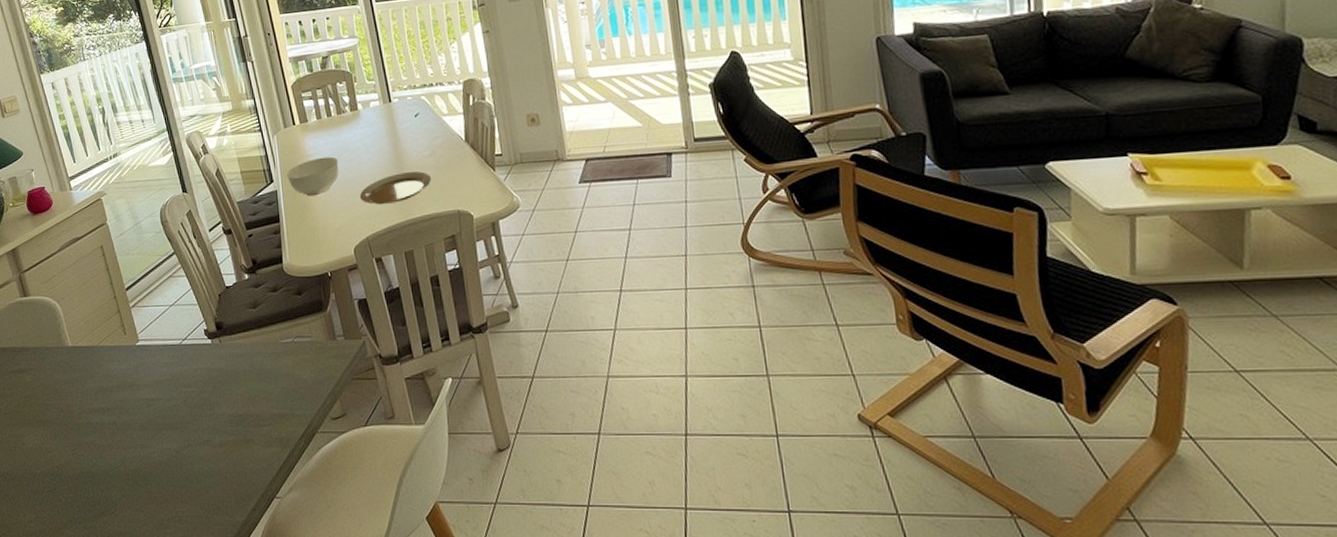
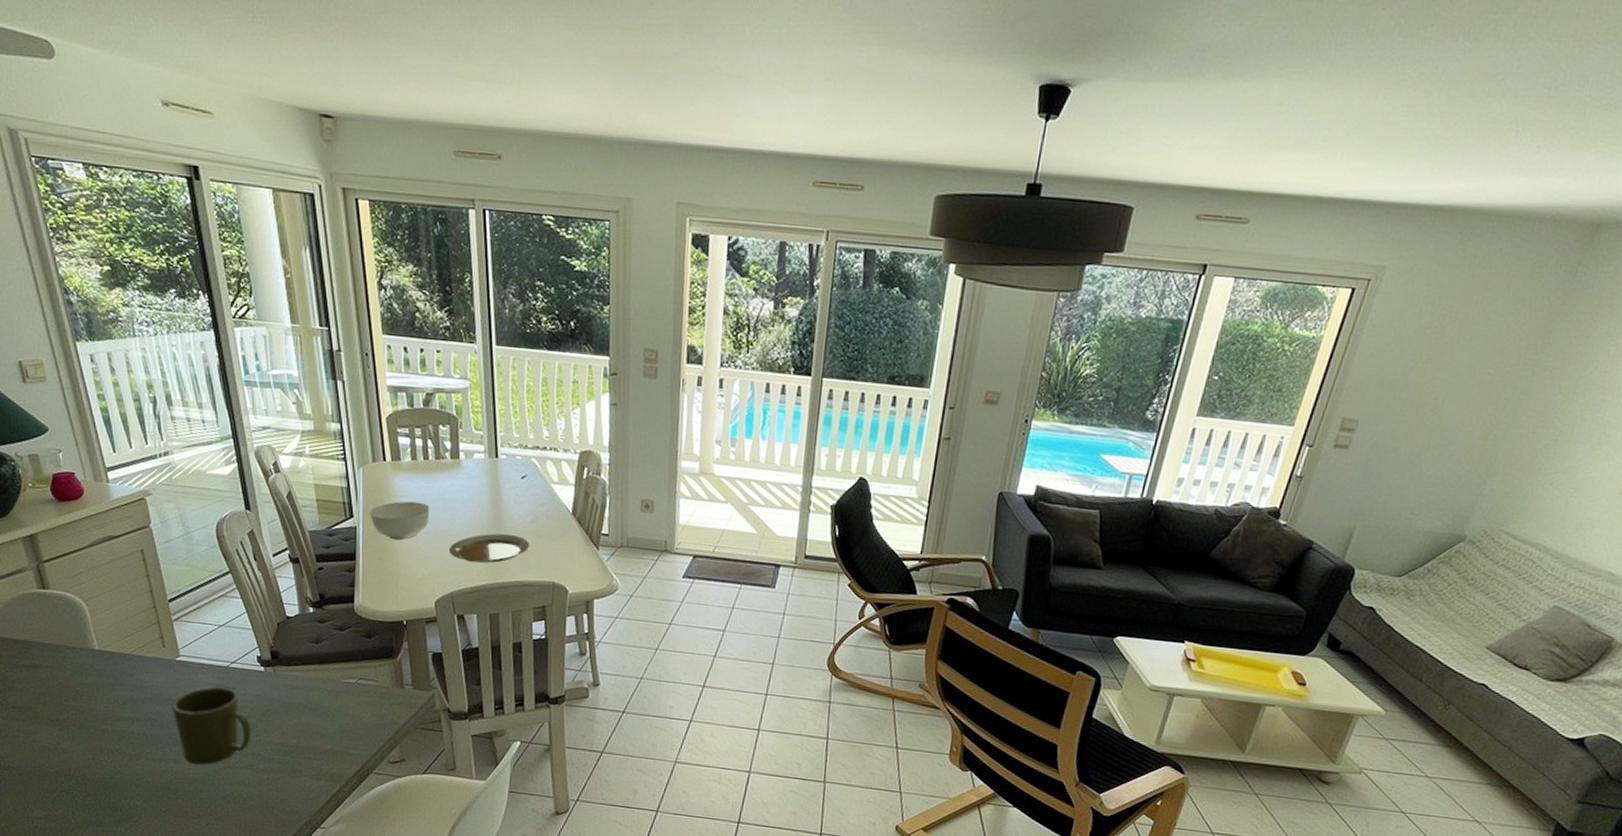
mug: none [135,366,206,448] -> present [171,686,252,766]

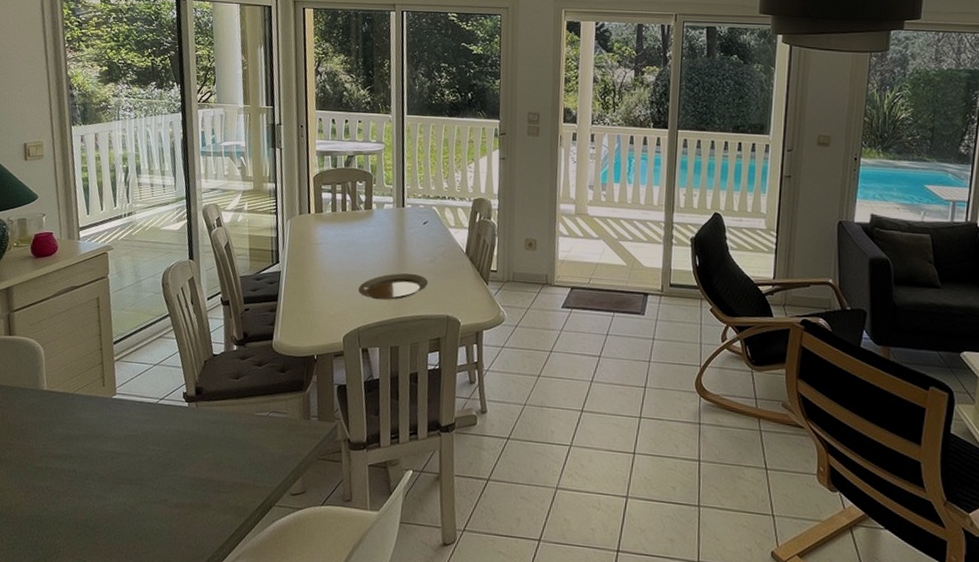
mug: present [171,686,252,766] -> none [102,423,170,502]
bowl: present [370,501,430,541] -> none [293,247,344,282]

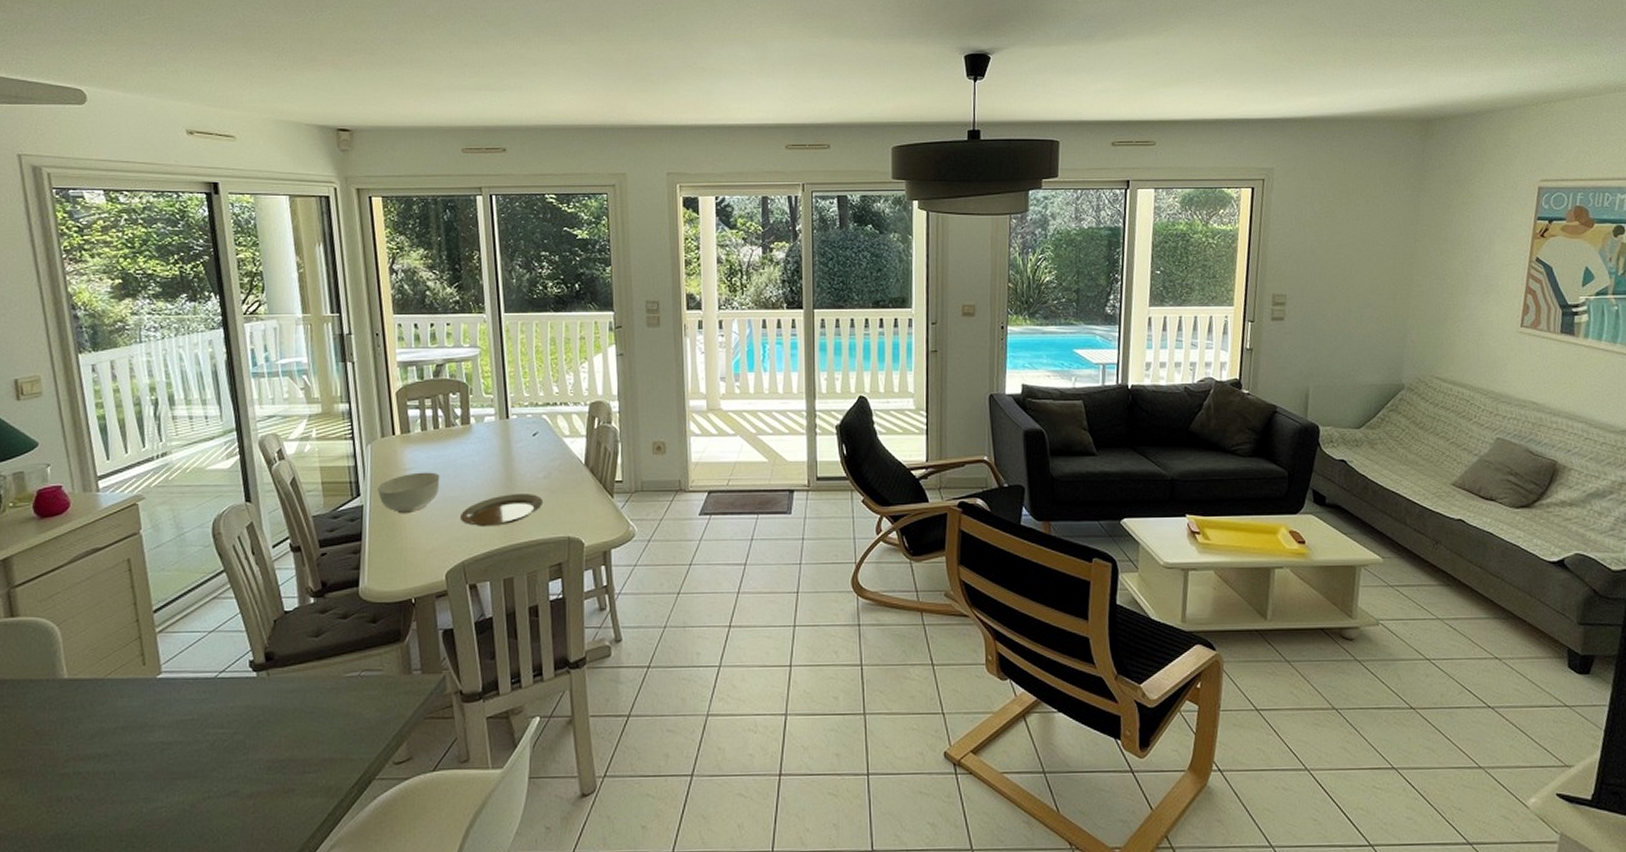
bowl: none [293,247,344,282] -> present [377,472,440,514]

